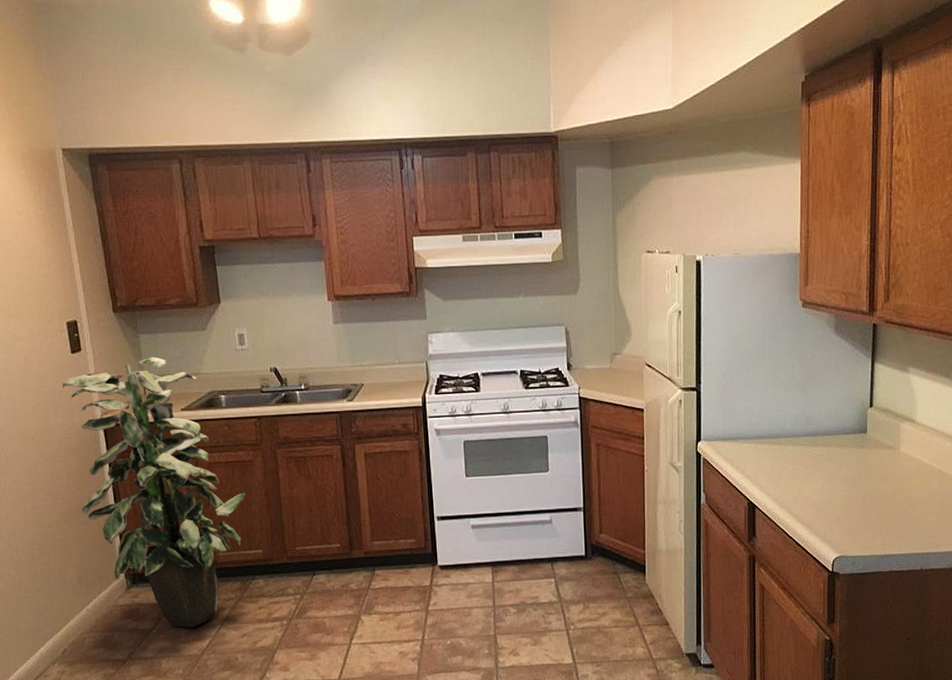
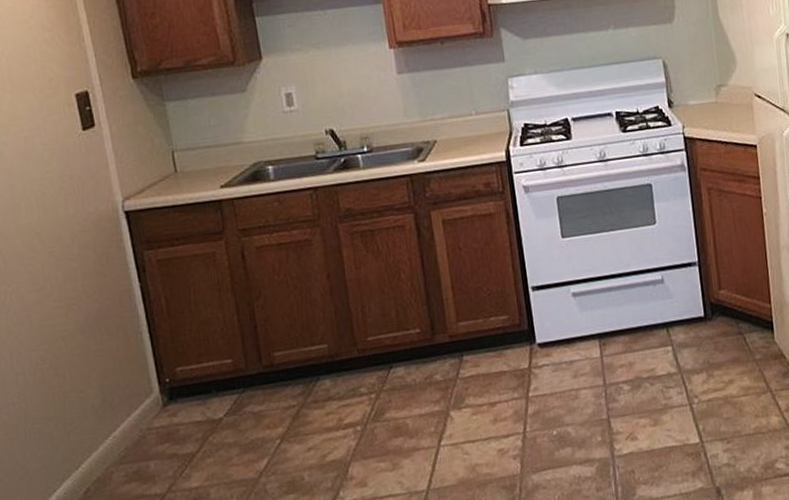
indoor plant: present [62,357,246,628] -> none [73,127,304,448]

